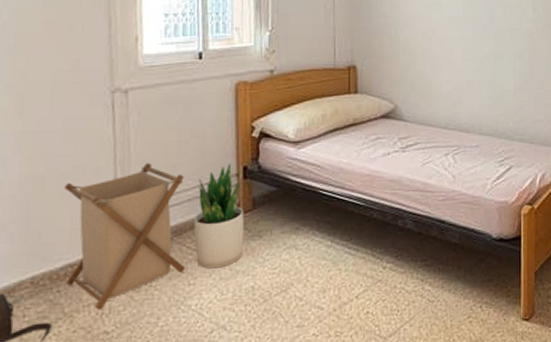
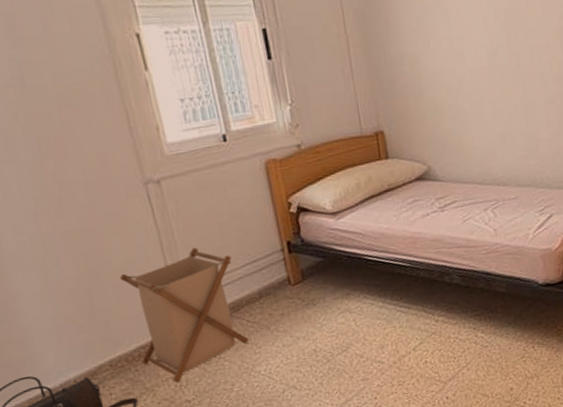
planter: present [194,163,244,269] -> none [246,240,300,338]

